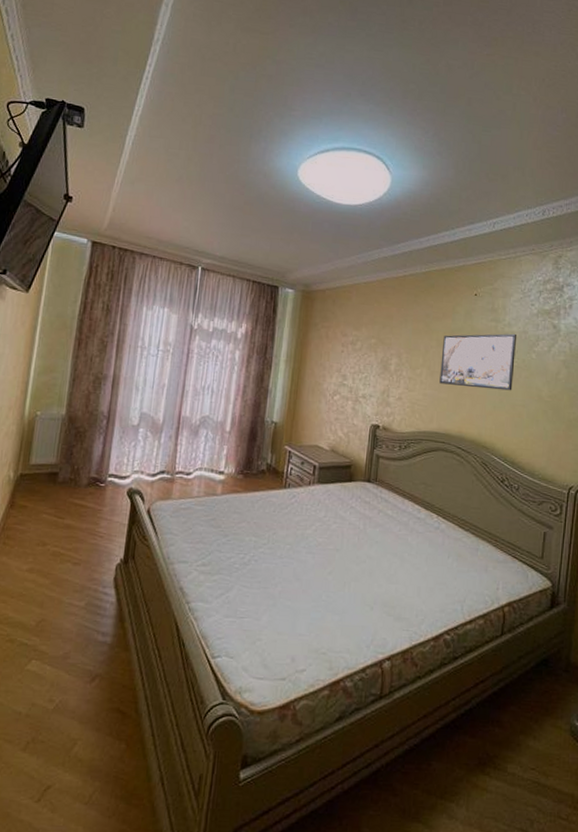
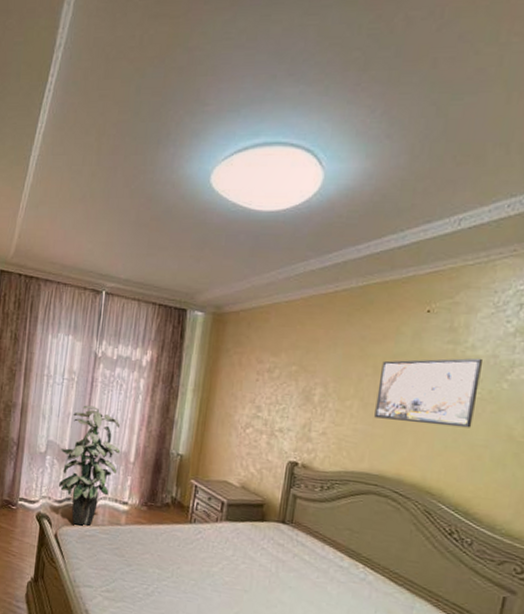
indoor plant: none [151,376,217,499] -> present [58,405,121,527]

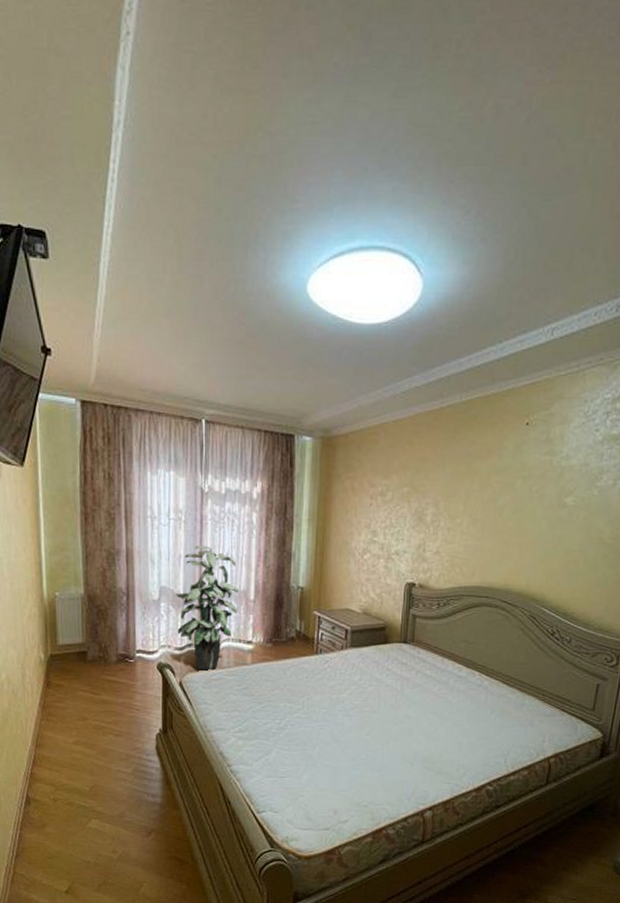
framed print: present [374,358,482,428] -> none [483,467,575,535]

